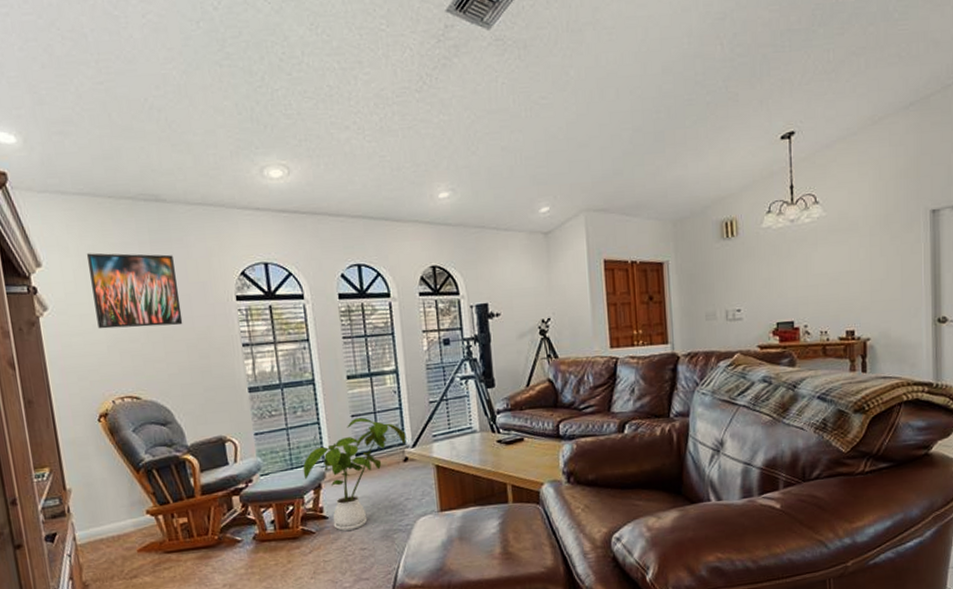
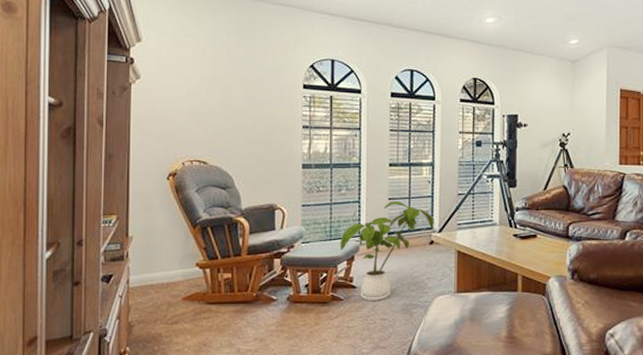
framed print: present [86,253,183,329] -> none [181,35,255,104]

